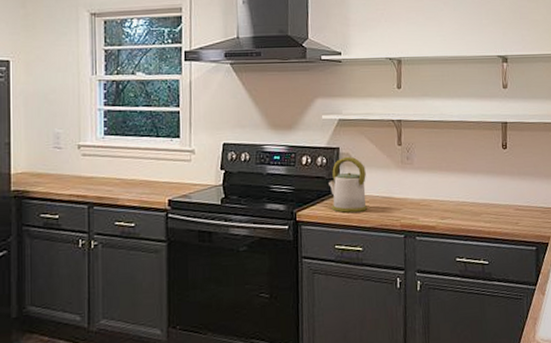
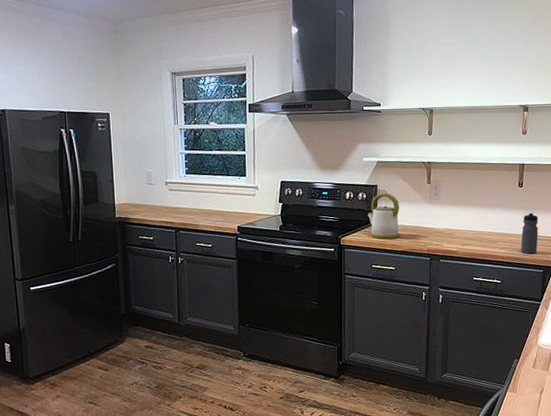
water bottle: none [508,179,528,228] -> present [521,212,538,254]

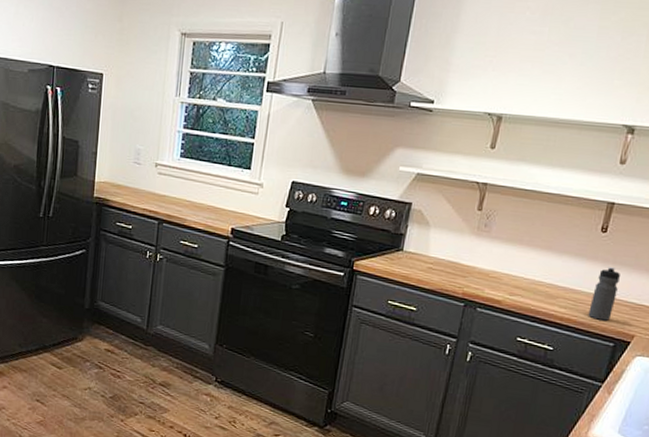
kettle: present [368,192,400,239] -> none [392,213,436,272]

